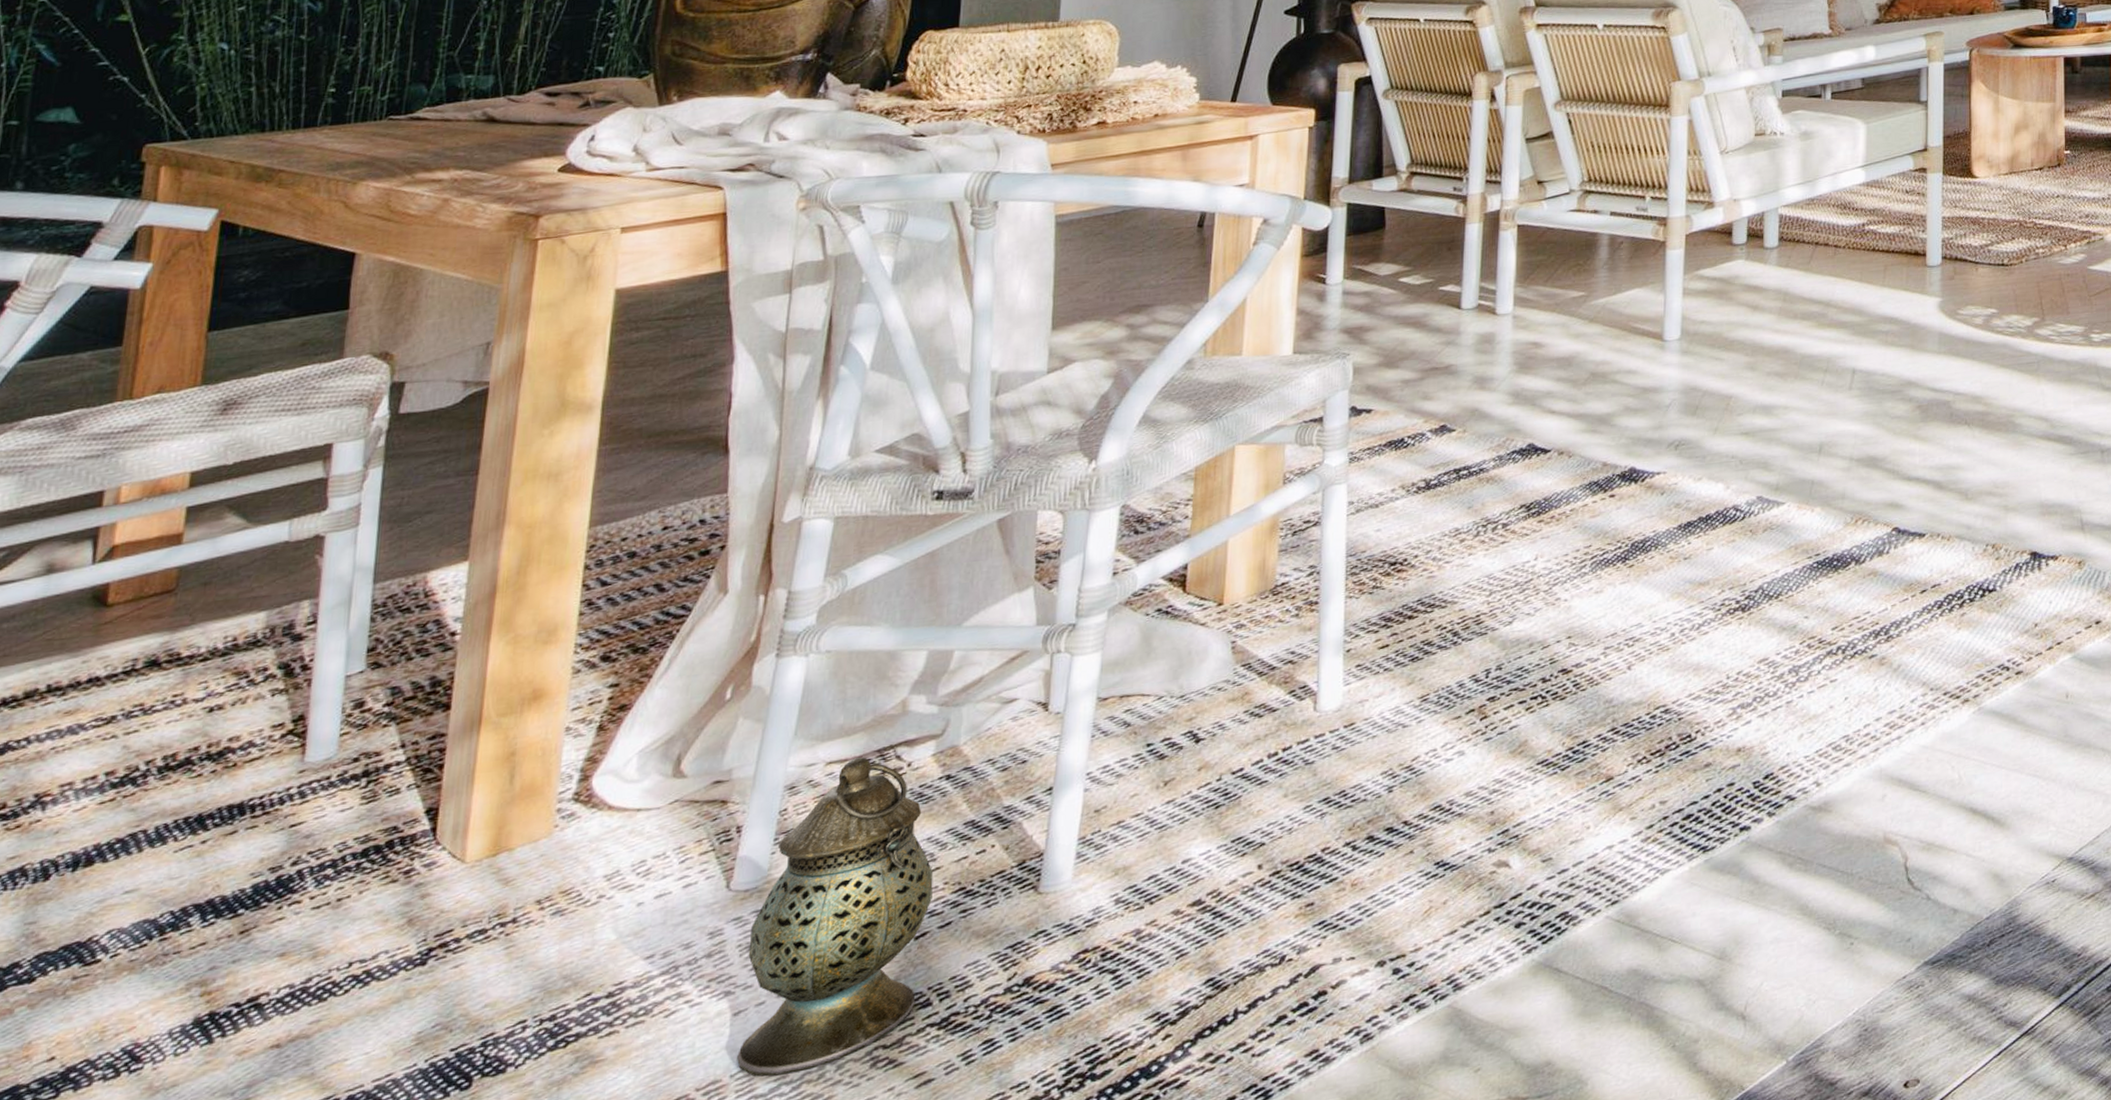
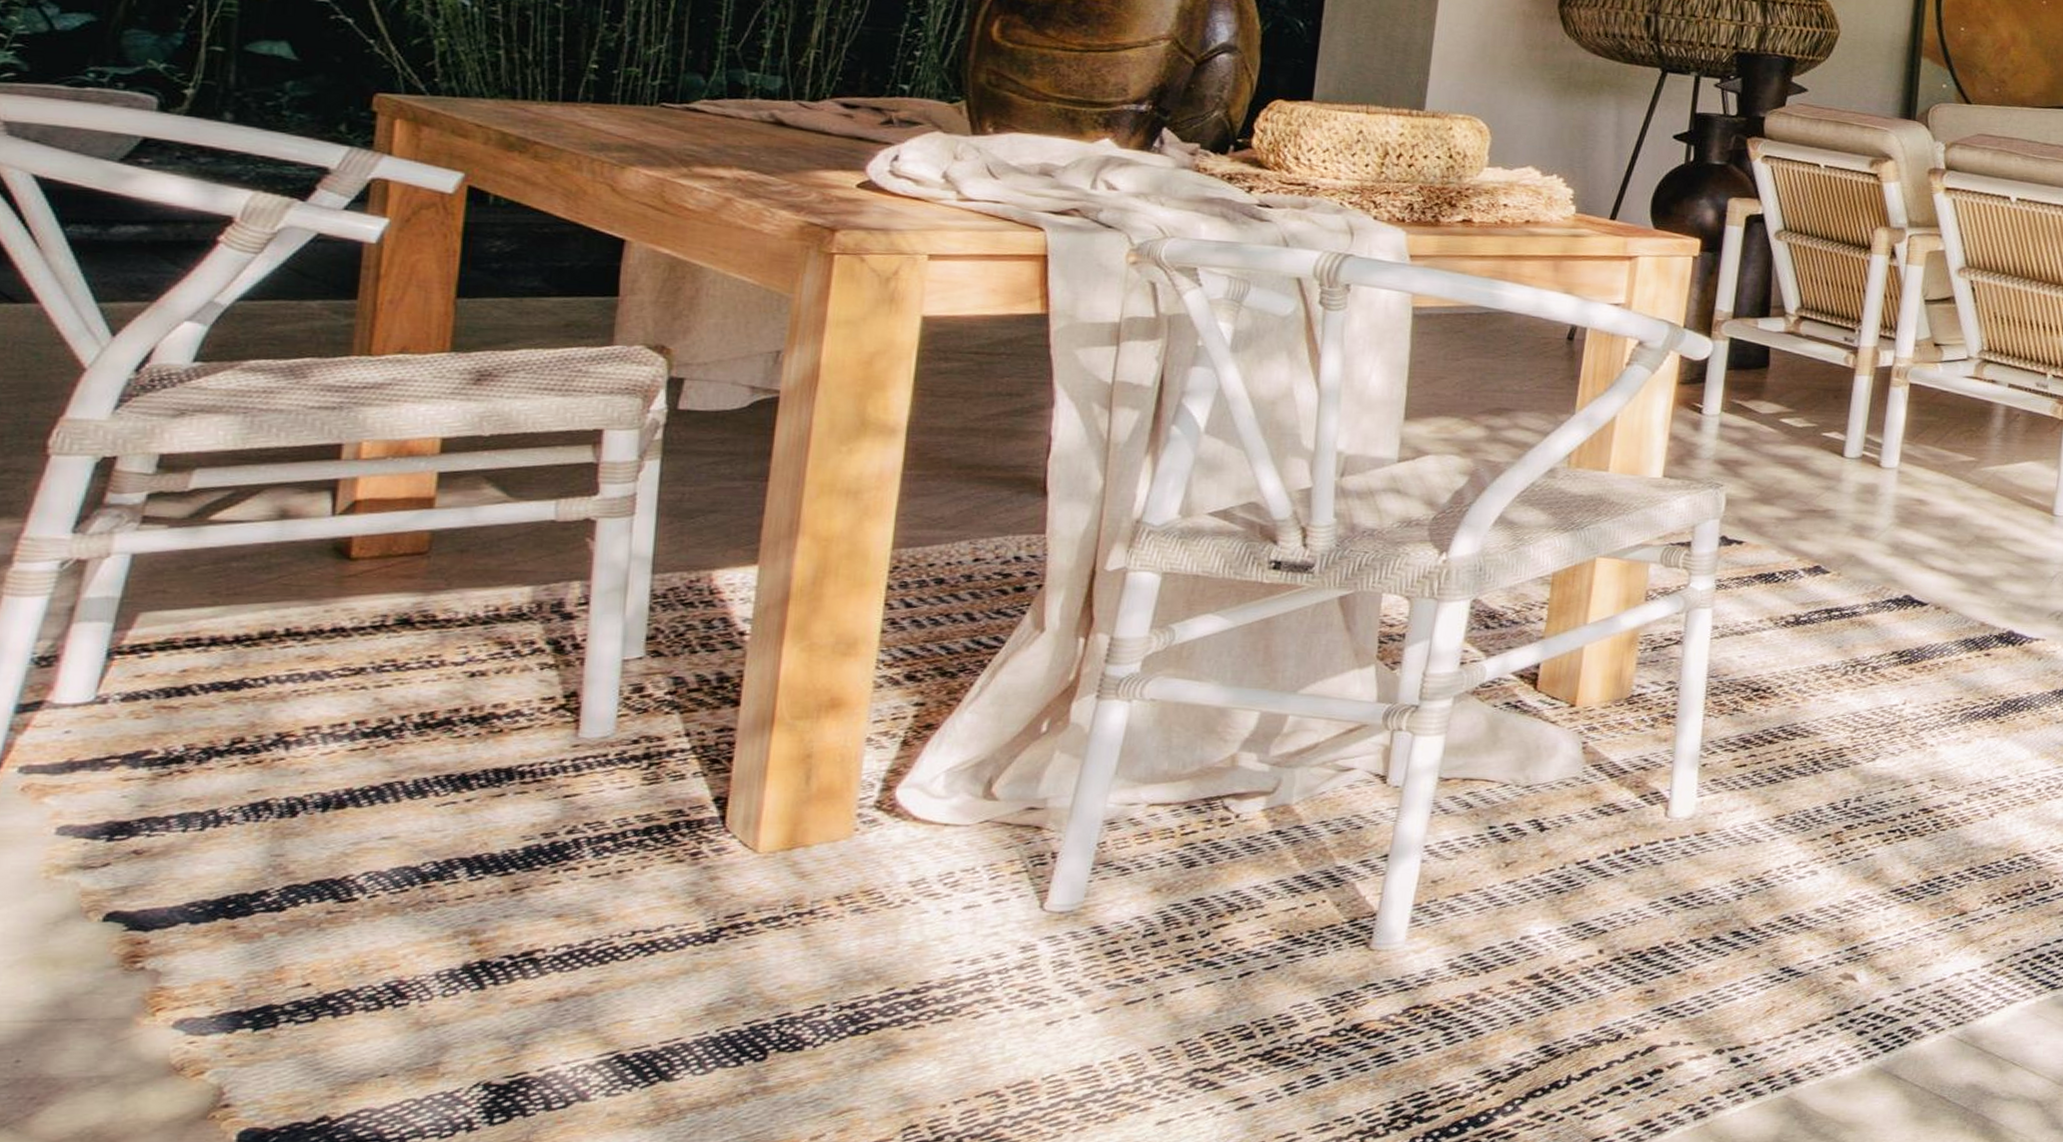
lantern: present [736,757,934,1077] -> none [1048,803,1260,1084]

